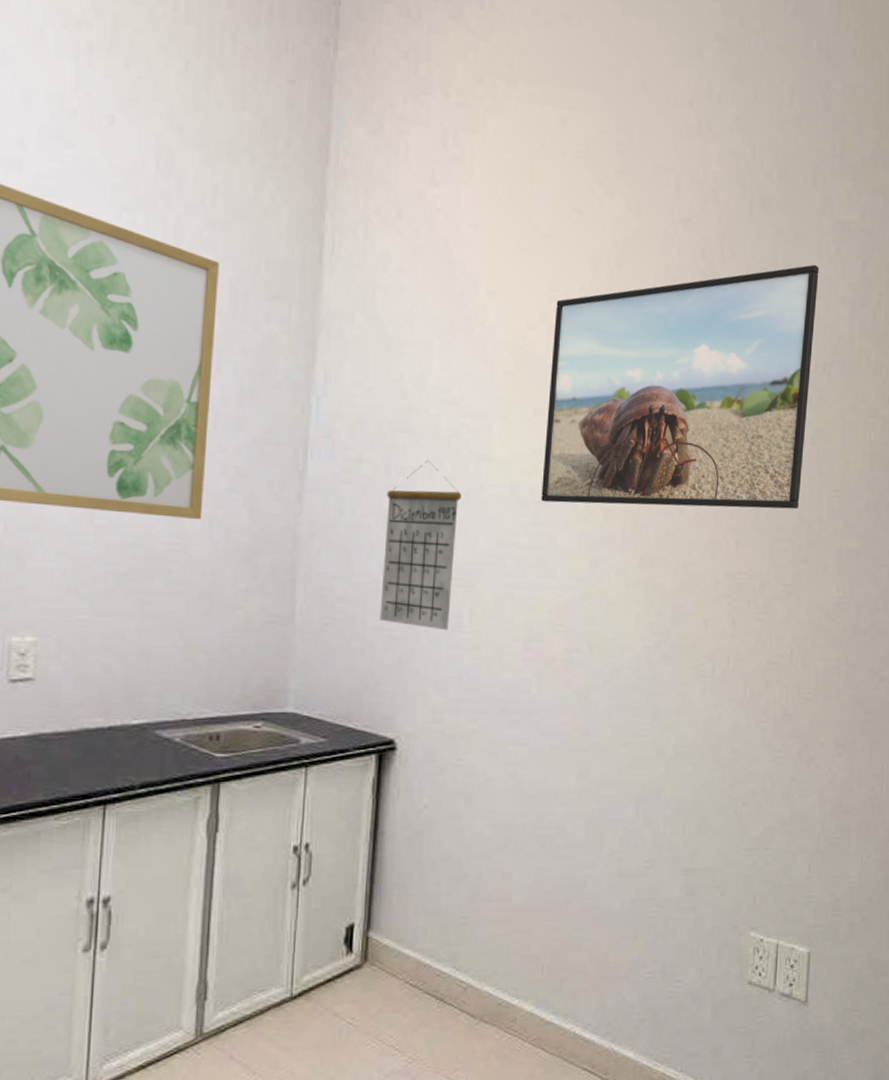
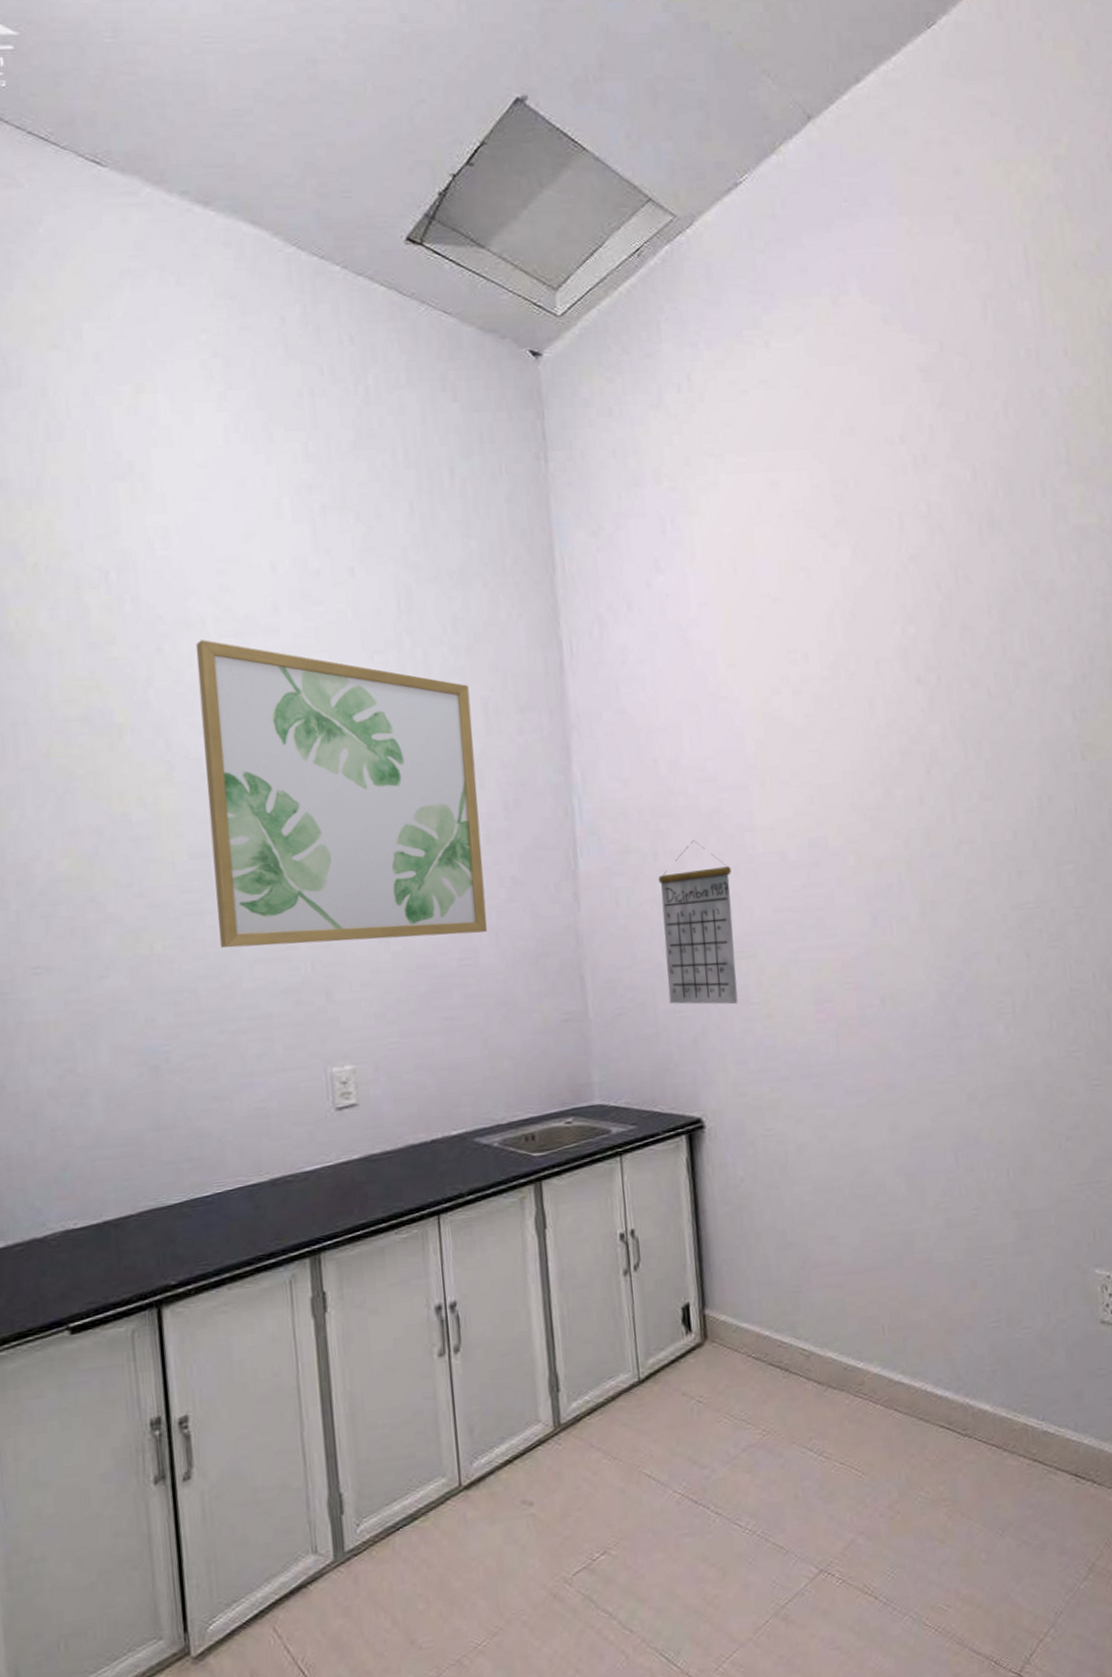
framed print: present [541,264,819,510] -> none [796,575,1079,863]

